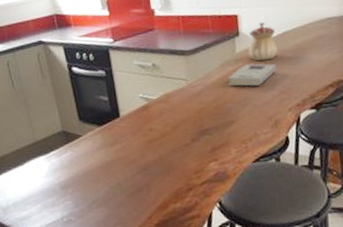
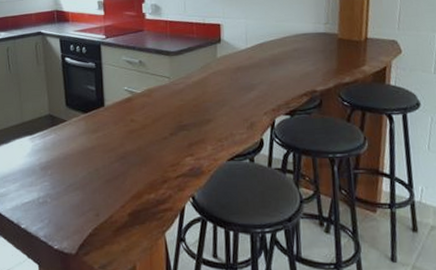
book: present [227,63,276,86] -> none [207,68,254,89]
teapot: present [248,22,278,61] -> none [228,33,256,67]

